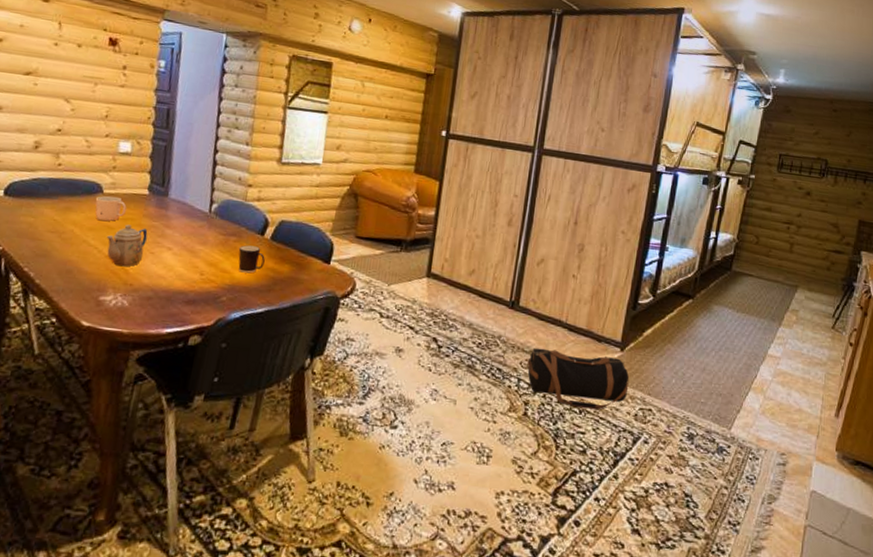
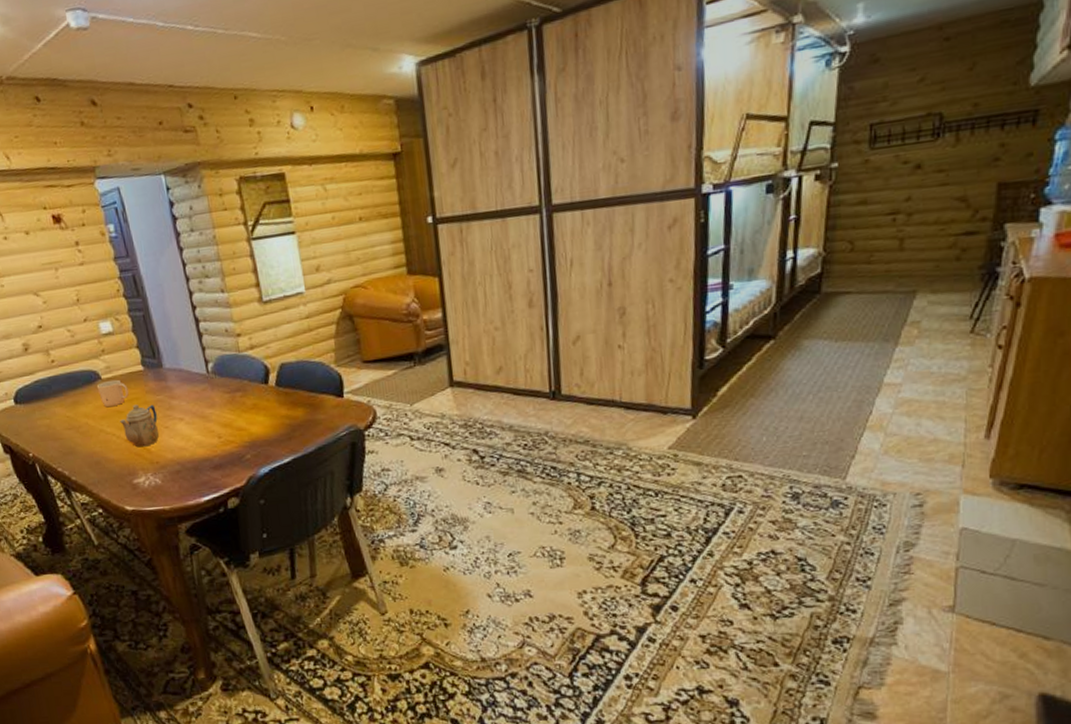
mug: present [238,245,265,274] -> none [247,396,277,427]
duffel bag: present [527,347,630,409] -> none [583,427,710,490]

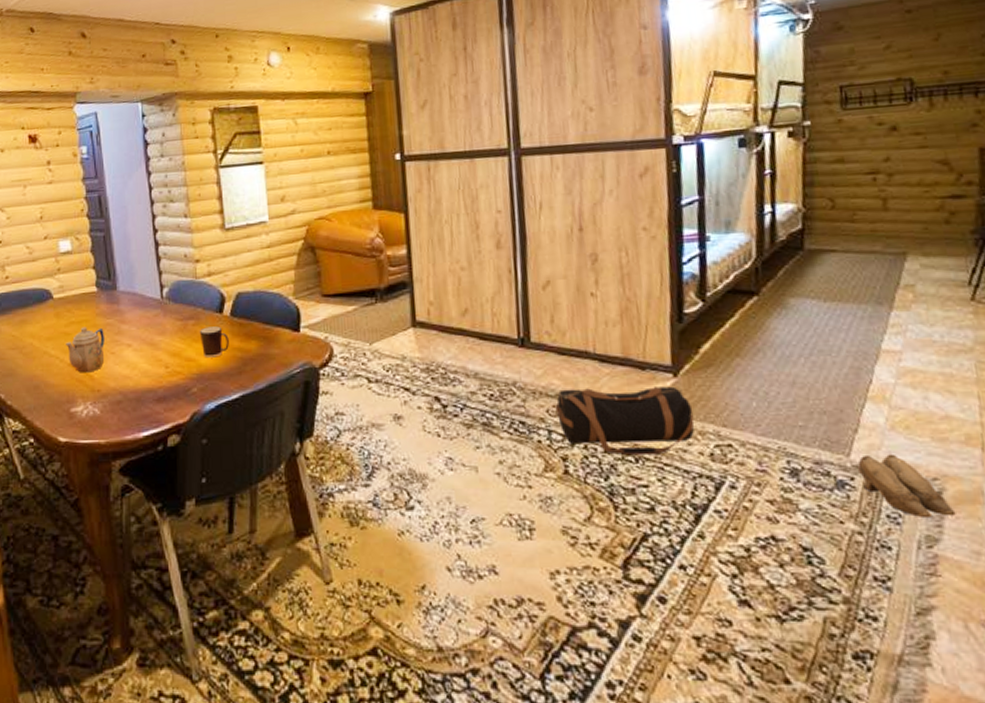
mug: present [96,379,129,408] -> none [47,299,79,329]
mug: none [247,396,277,427] -> present [199,326,229,358]
duffel bag: none [583,427,710,490] -> present [555,386,695,455]
slippers: none [852,475,933,528] -> present [857,453,957,519]

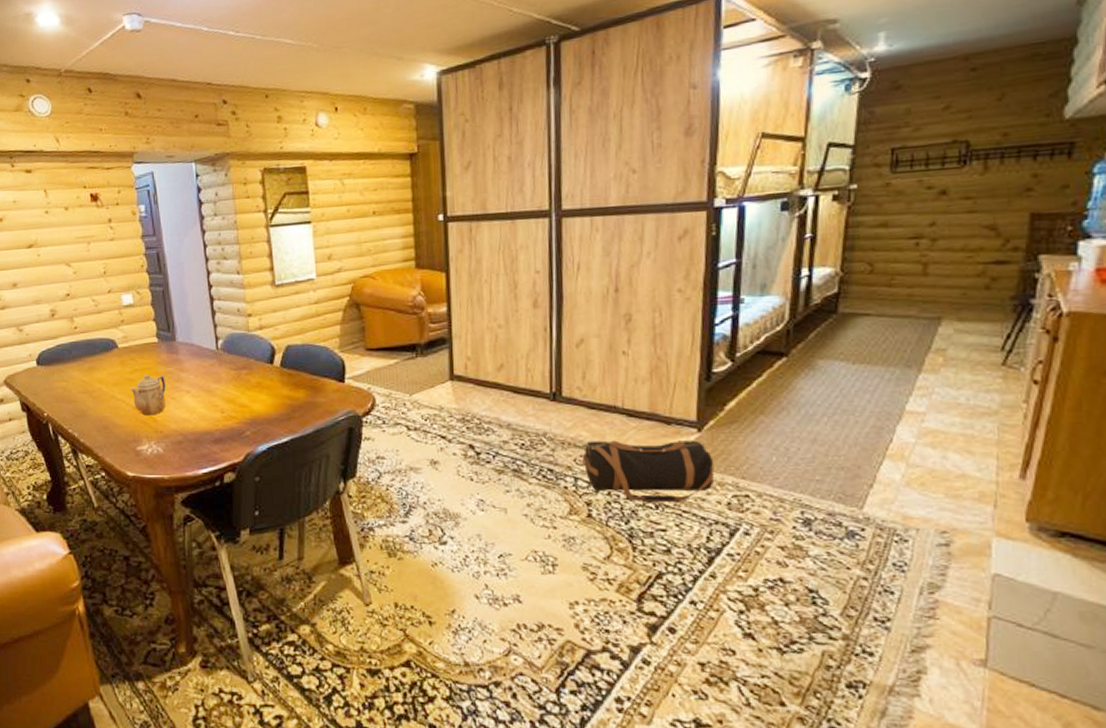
mug: present [199,326,229,358] -> none [251,376,279,405]
slippers: present [857,453,957,519] -> none [869,508,961,568]

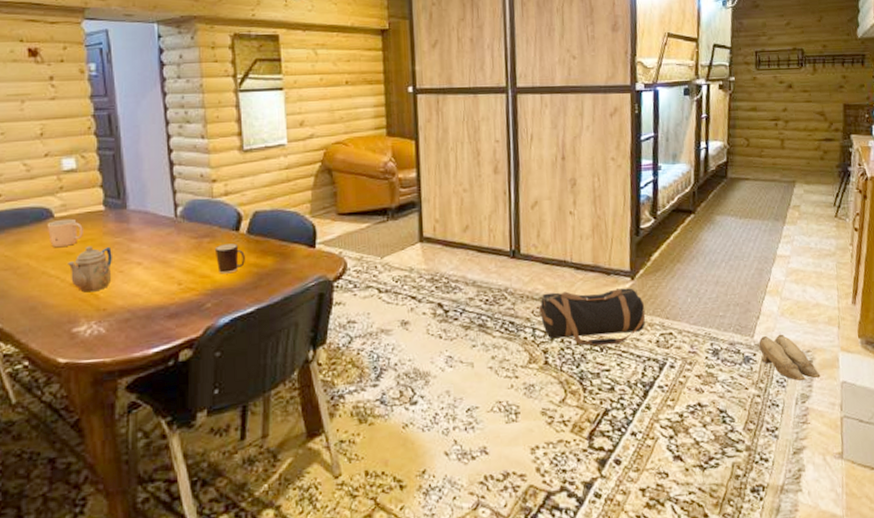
mug: none [113,349,142,375] -> present [47,218,83,248]
mug: none [251,376,279,405] -> present [214,243,245,274]
slippers: none [869,508,961,568] -> present [758,334,821,381]

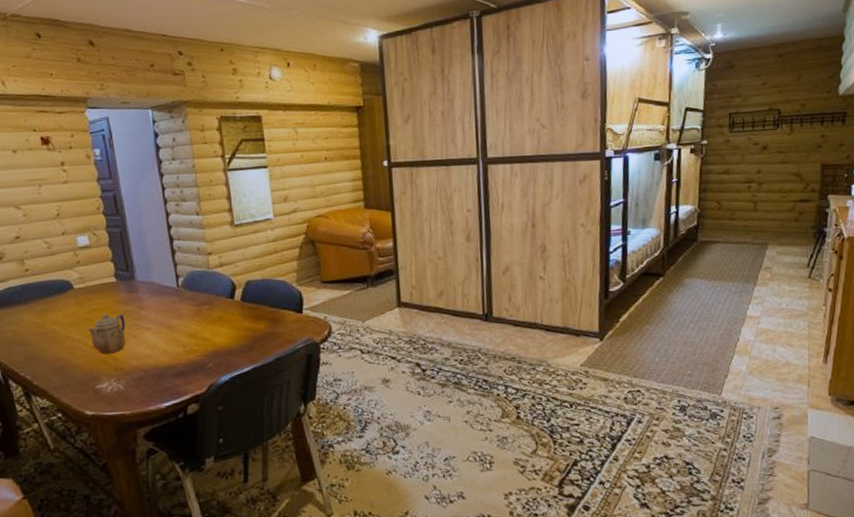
mug: present [47,218,83,248] -> none [68,289,99,316]
mug: present [214,243,245,274] -> none [213,310,241,338]
duffel bag: present [539,288,646,346] -> none [511,348,614,402]
slippers: present [758,334,821,381] -> none [726,391,789,437]

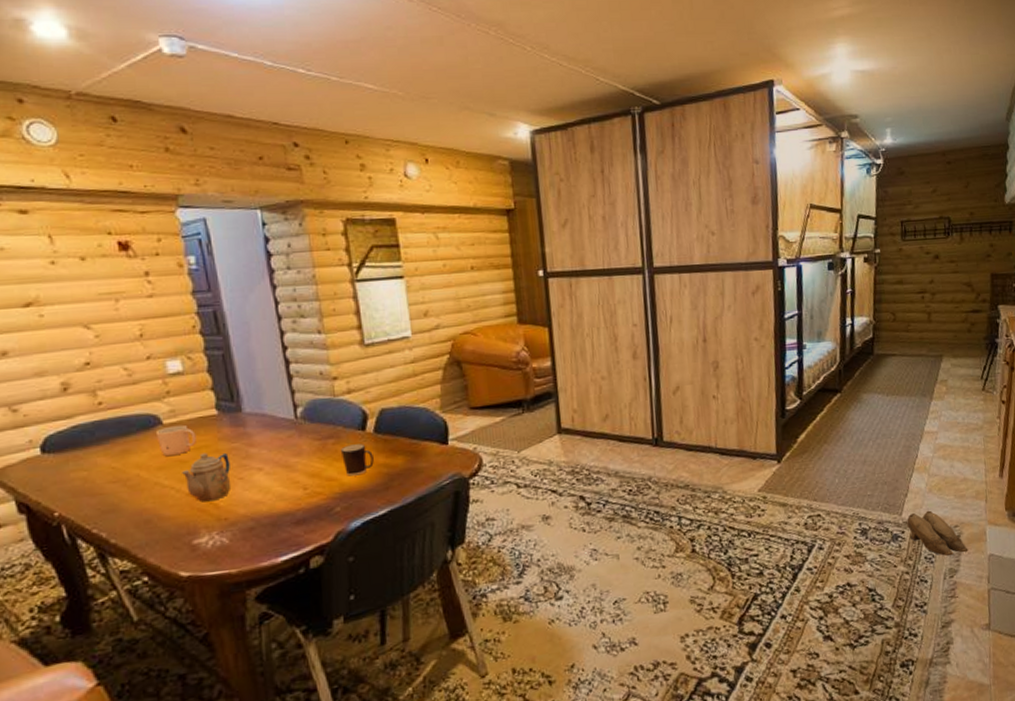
mug: none [68,289,99,316] -> present [155,424,197,457]
mug: none [213,310,241,338] -> present [340,443,374,476]
slippers: none [726,391,789,437] -> present [907,510,969,556]

